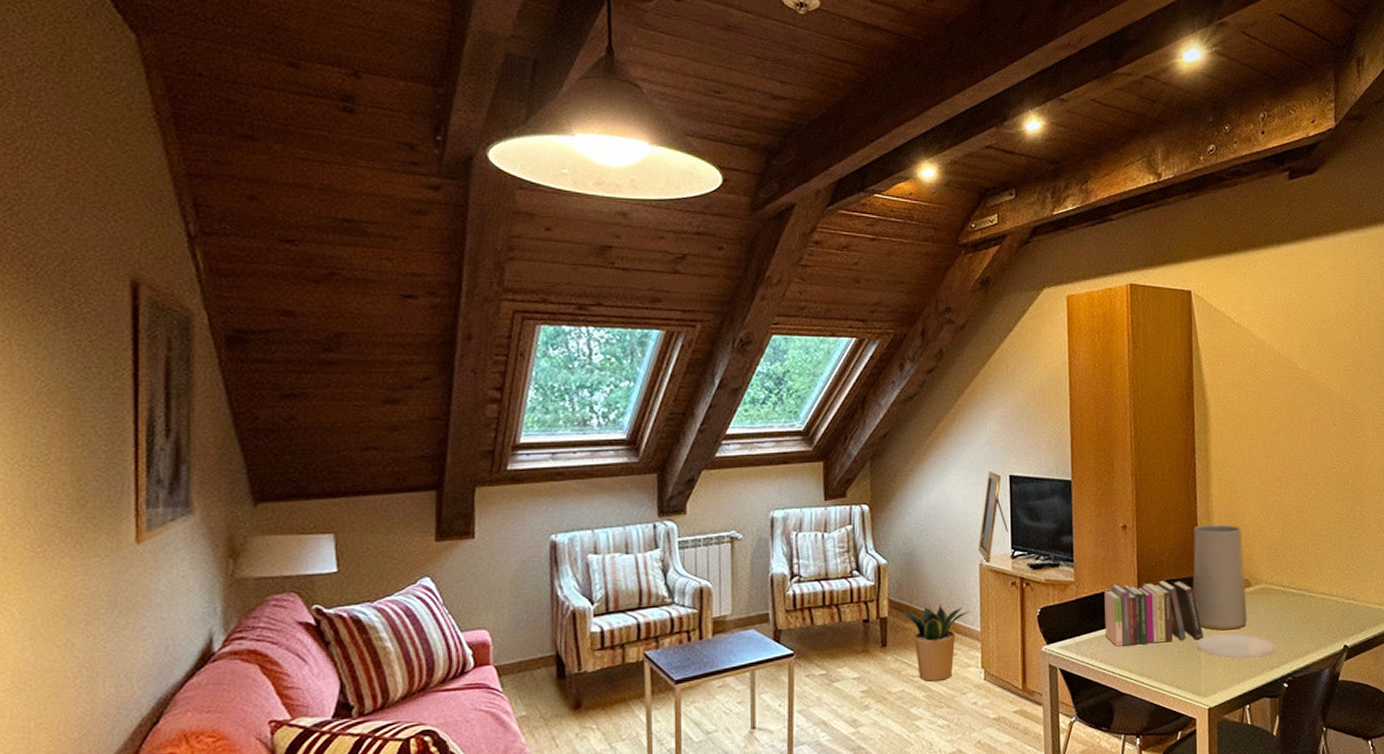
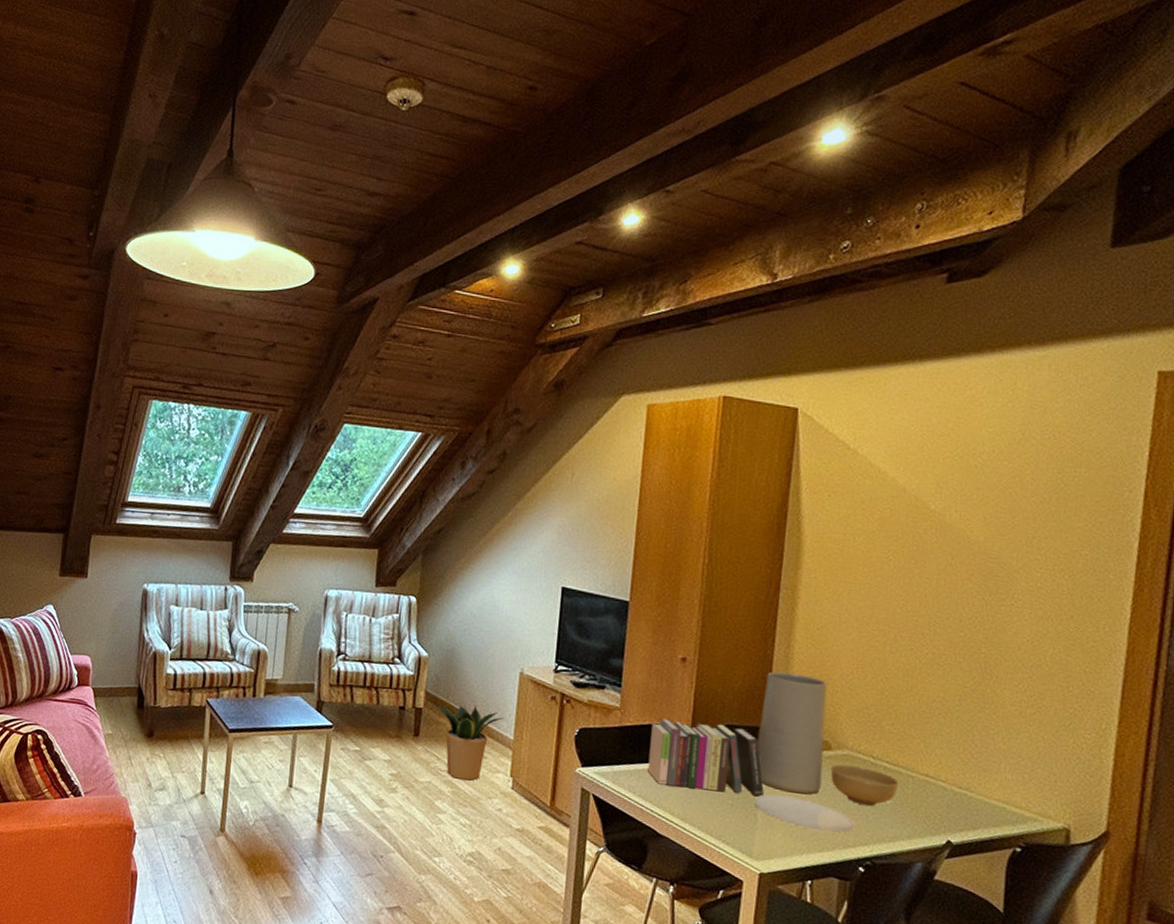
picture frame: present [978,471,1008,562] -> none [520,579,554,672]
bowl: none [1252,596,1305,629] -> present [830,764,899,806]

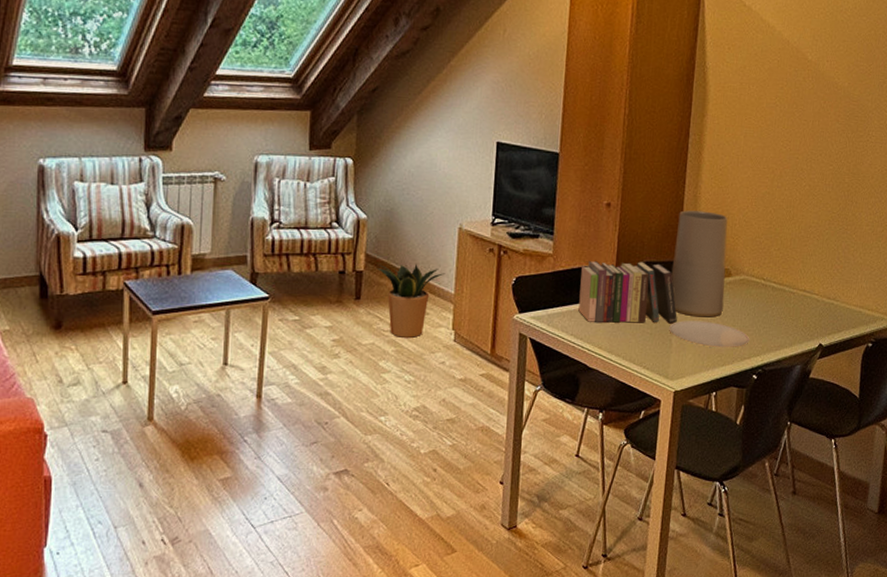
bowl: present [830,764,899,806] -> none [730,287,784,321]

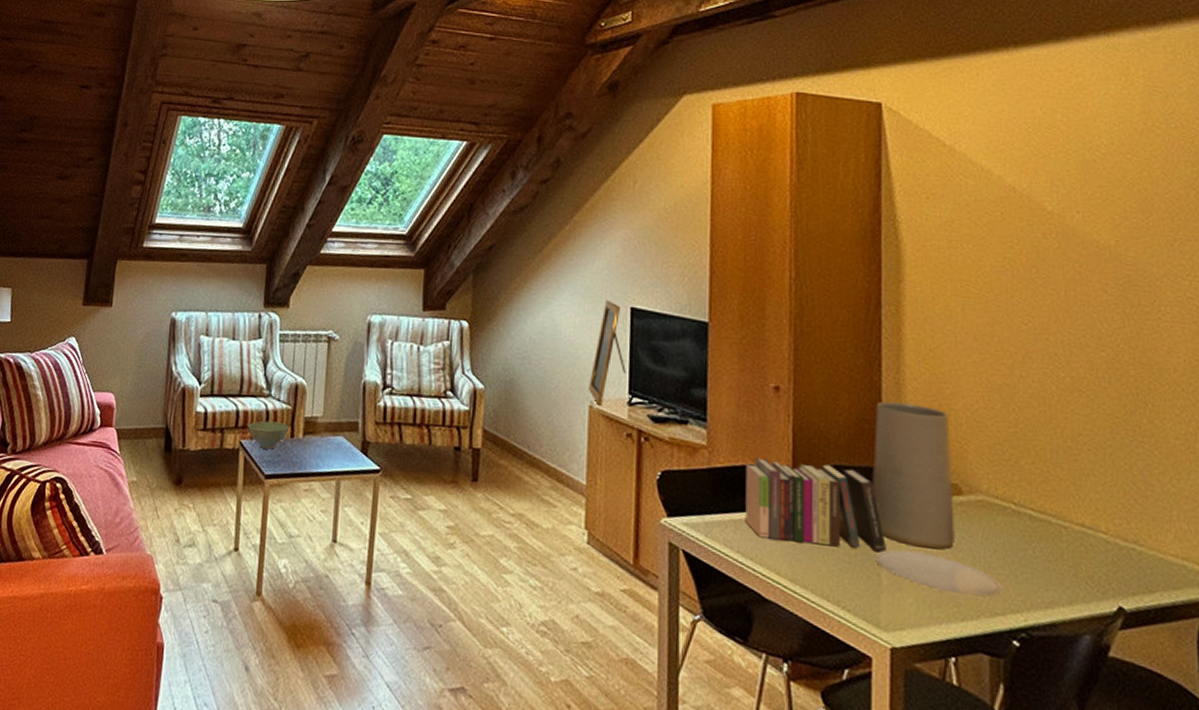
bowl: none [132,261,175,287] -> present [248,420,288,450]
potted plant: present [376,264,446,338] -> none [495,442,575,534]
picture frame: none [459,135,491,227] -> present [589,299,626,405]

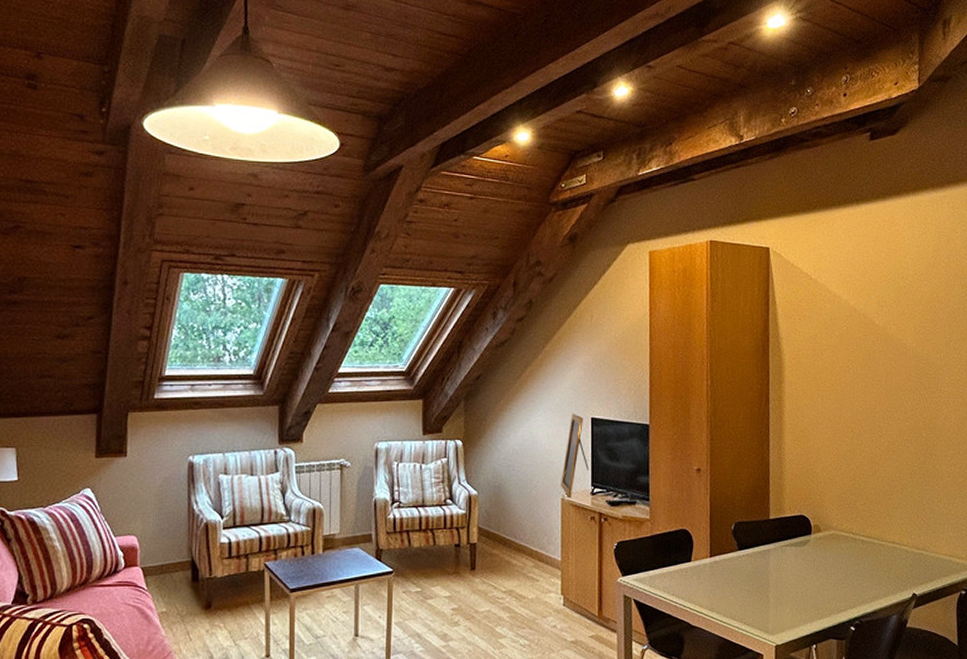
bowl: present [248,420,288,450] -> none [271,543,309,567]
books: present [745,458,886,553] -> none [678,522,772,582]
vase: present [872,401,955,550] -> none [763,471,816,573]
plate: present [875,549,1002,598] -> none [765,576,844,602]

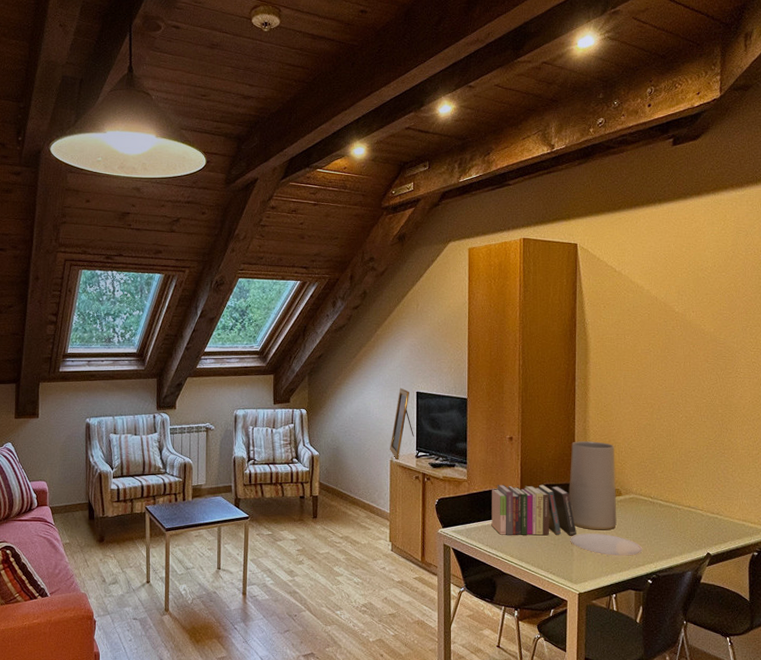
books: none [678,522,772,582] -> present [491,484,576,536]
vase: none [763,471,816,573] -> present [568,441,617,530]
plate: none [765,576,844,602] -> present [570,533,643,557]

